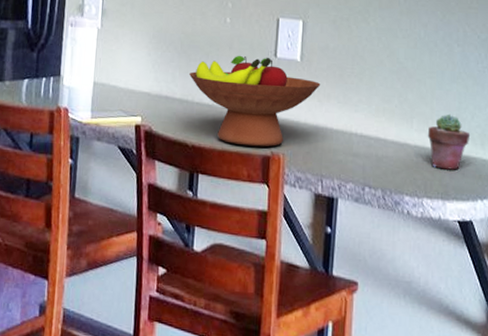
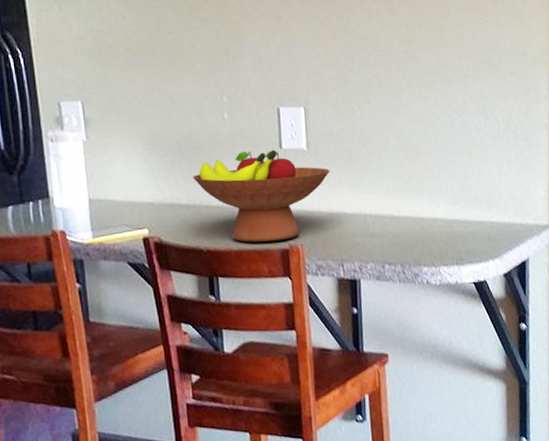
potted succulent: present [427,114,471,170] -> none [438,183,478,237]

